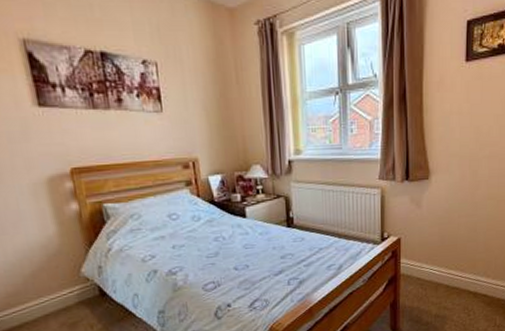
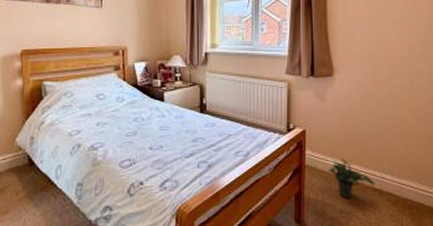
potted plant: none [423,264,471,303] -> present [327,158,375,198]

